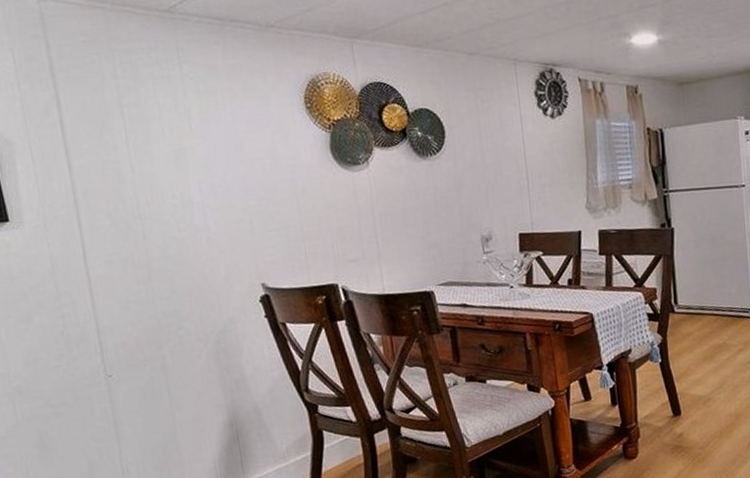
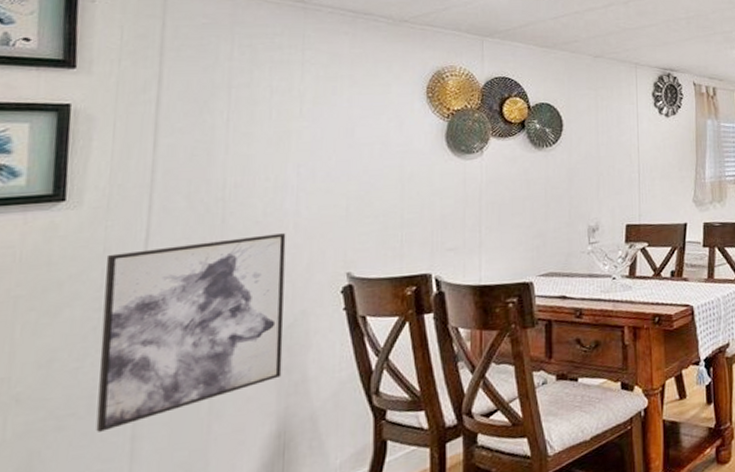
wall art: none [55,247,223,418] -> present [96,233,286,432]

